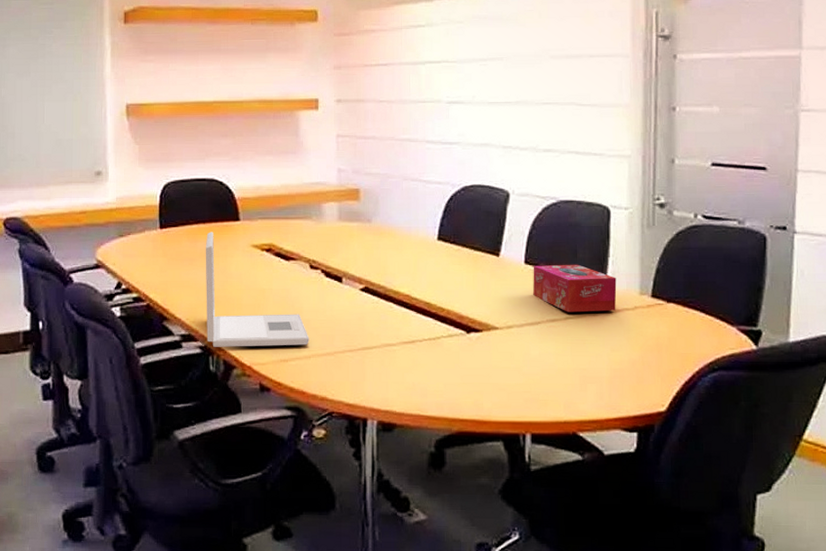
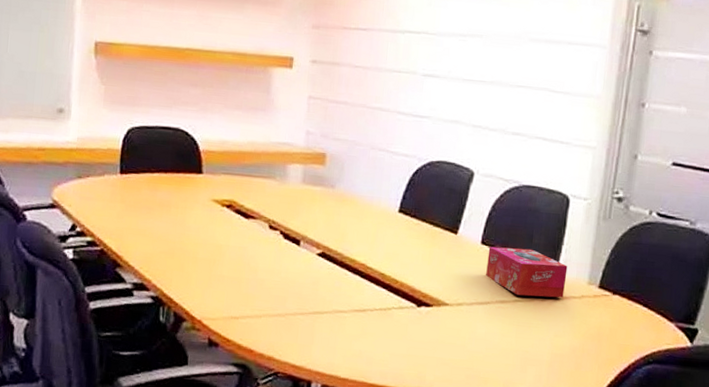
laptop: present [205,232,309,347] -> none [159,182,262,305]

